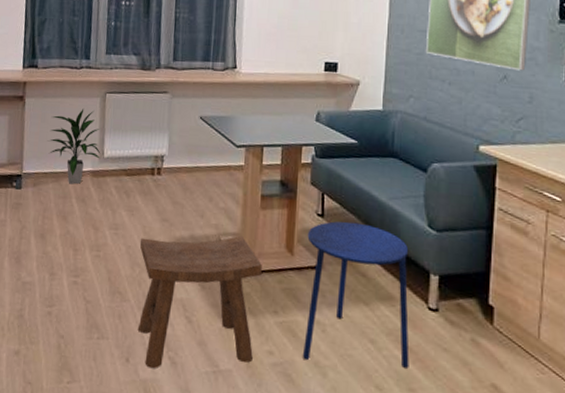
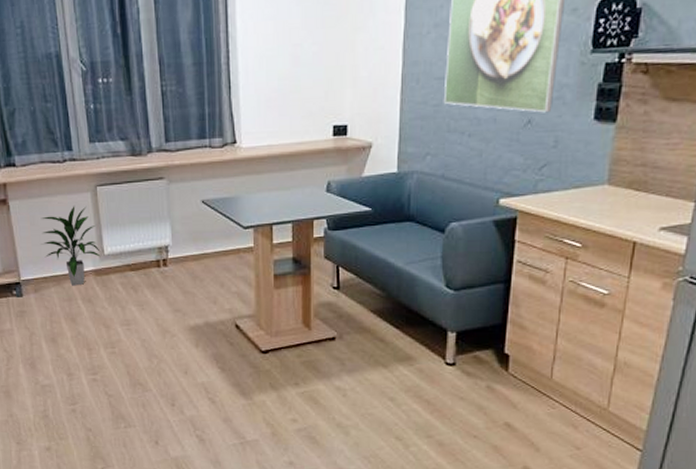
stool: present [138,235,262,369] -> none [154,316,280,448]
side table: present [302,221,410,369] -> none [324,291,428,422]

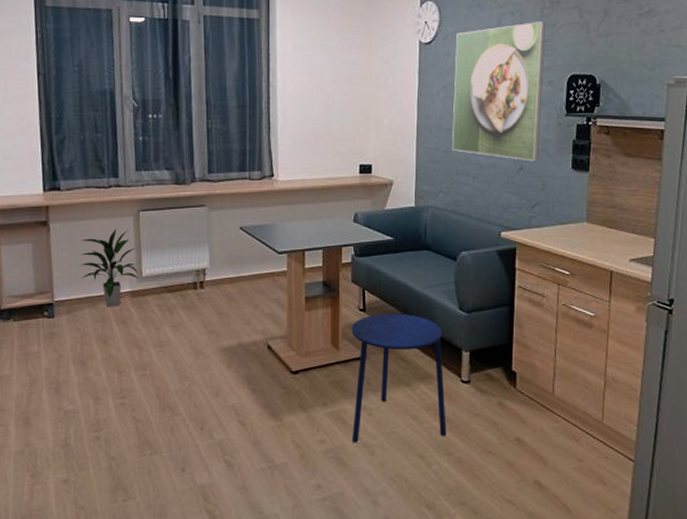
side table: none [324,291,428,422] -> present [351,313,447,442]

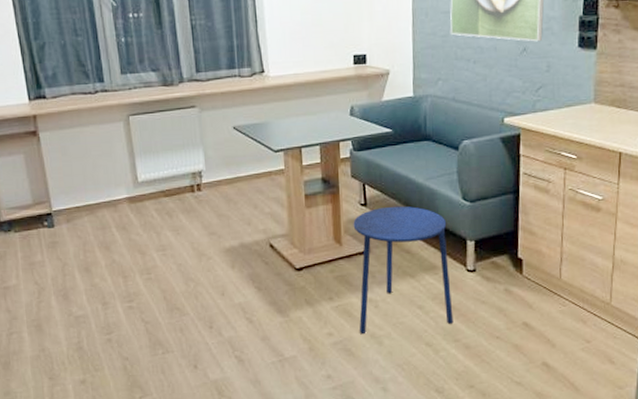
indoor plant: present [79,229,139,307] -> none [72,135,135,214]

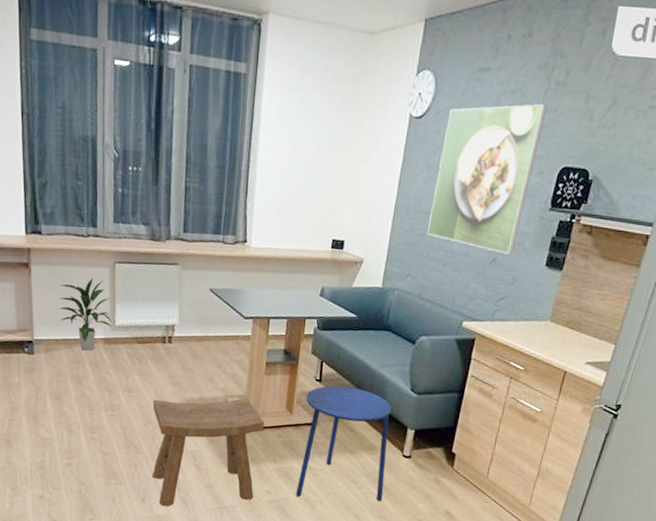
indoor plant: none [72,135,135,214] -> present [57,278,112,351]
stool: none [190,235,314,370] -> present [152,397,264,507]

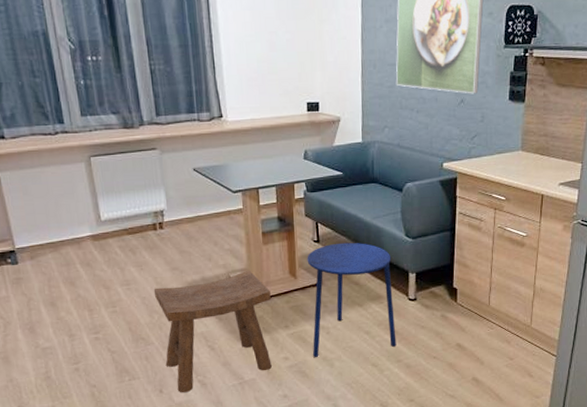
indoor plant: present [57,278,112,351] -> none [33,175,98,251]

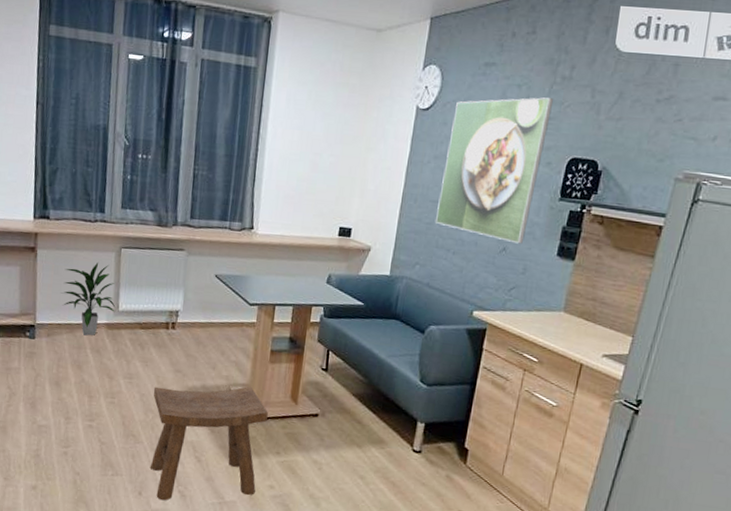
indoor plant: none [33,175,98,251] -> present [61,263,116,336]
side table: present [307,242,397,357] -> none [299,375,401,499]

